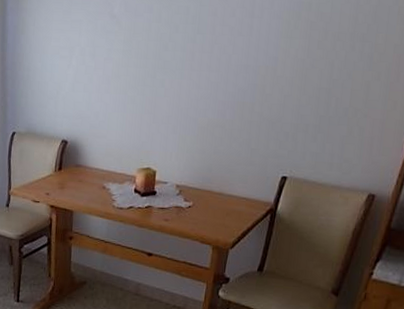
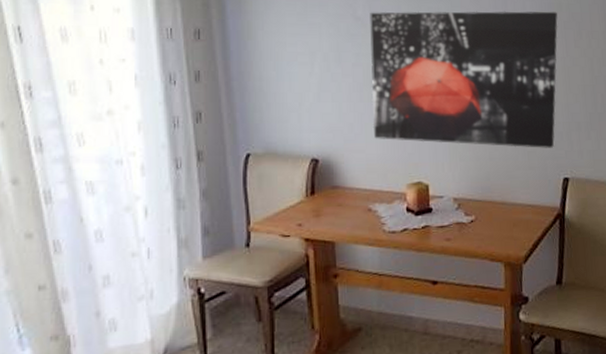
wall art: none [115,10,305,147] -> present [370,11,558,148]

